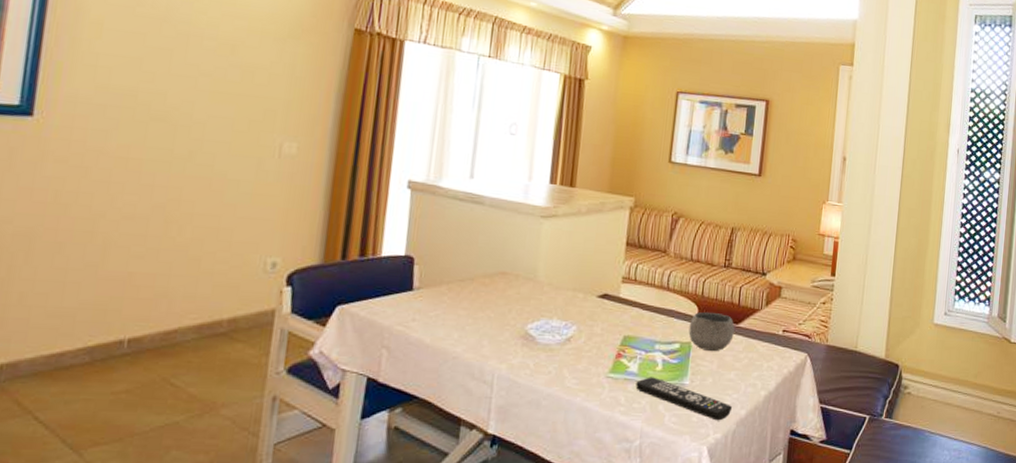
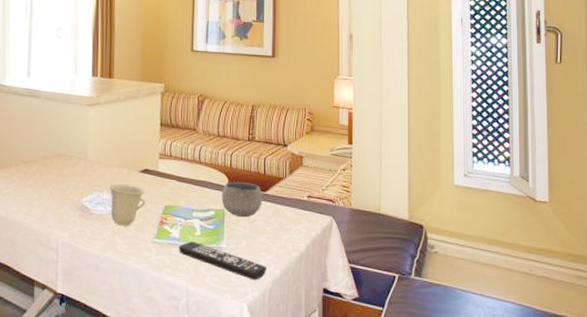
cup: none [560,309,603,359] -> present [109,183,146,227]

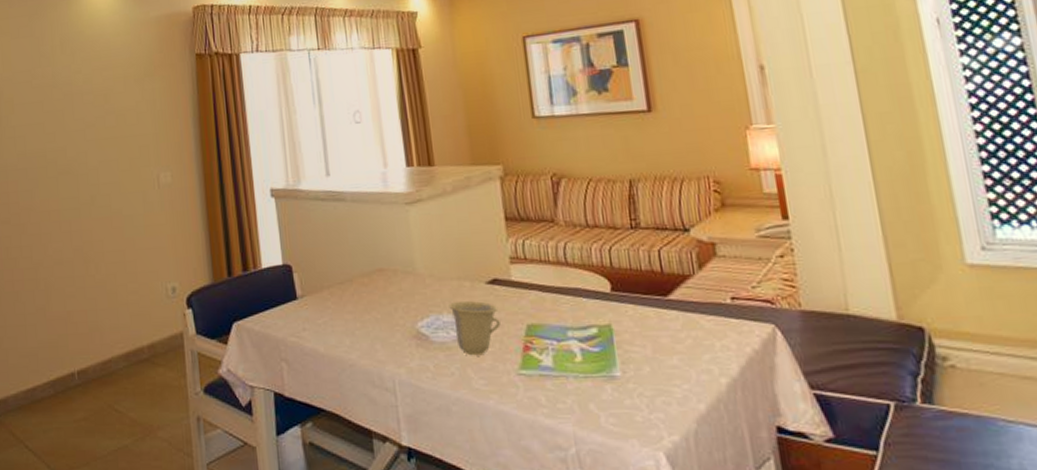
remote control: present [179,241,266,280] -> none [554,370,686,419]
bowl: present [221,181,263,218] -> none [603,285,665,334]

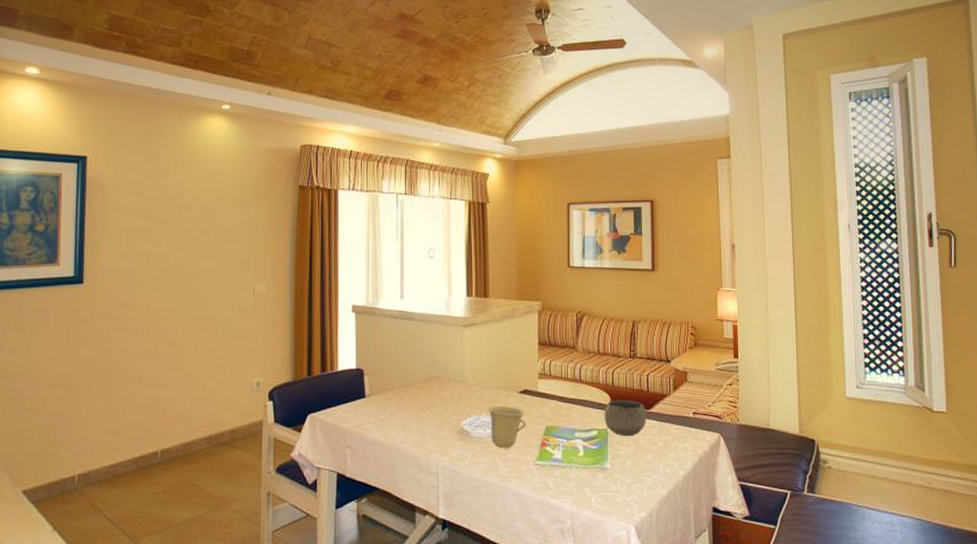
bowl: none [603,285,665,334] -> present [604,400,647,437]

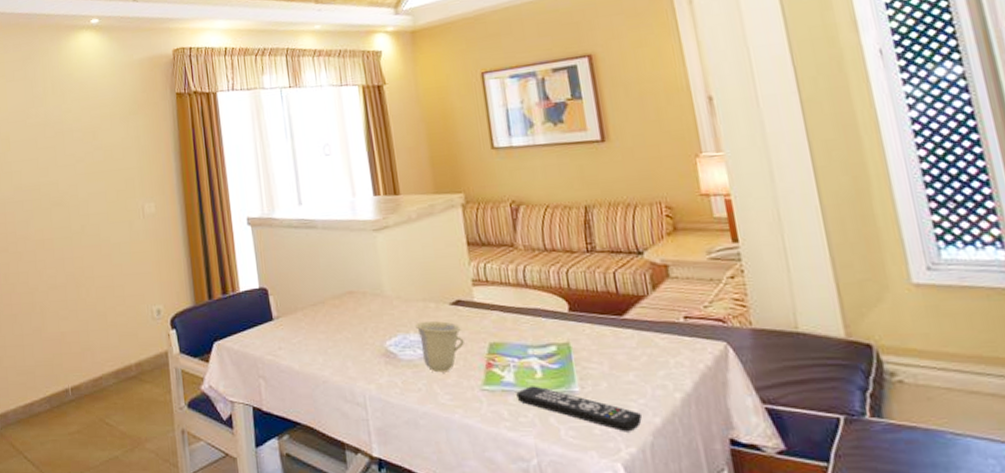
remote control: none [562,462,653,501] -> present [516,386,642,432]
bowl: present [604,400,647,437] -> none [561,305,621,352]

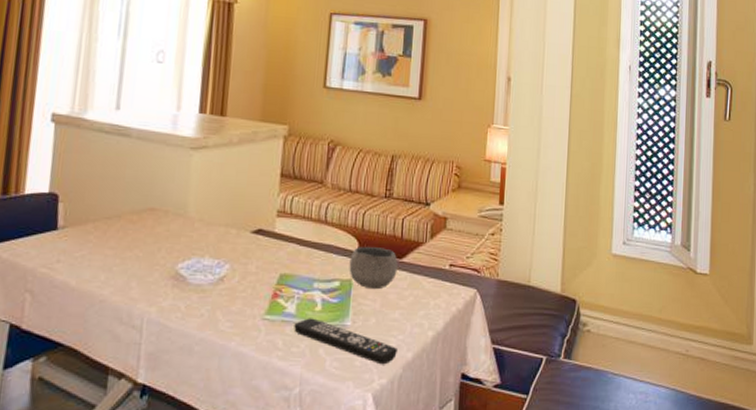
cup: present [415,320,464,373] -> none [212,246,258,300]
bowl: none [561,305,621,352] -> present [349,246,398,290]

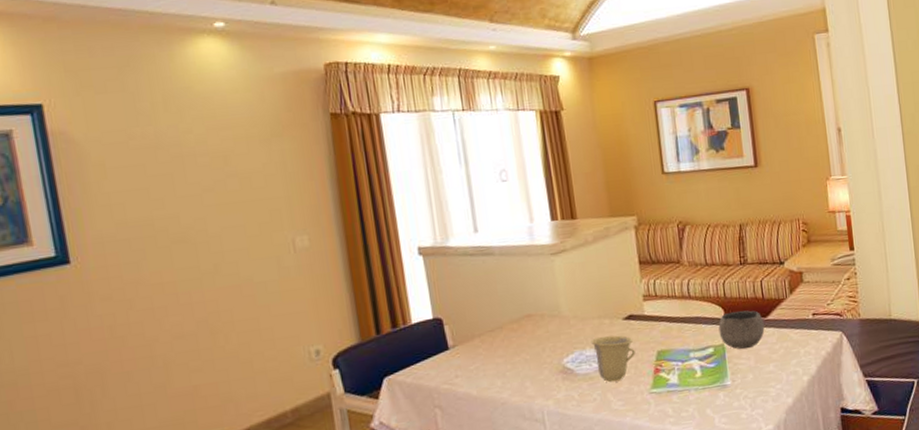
cup: none [212,246,258,300] -> present [591,335,635,383]
remote control: present [294,318,397,365] -> none [679,384,778,414]

